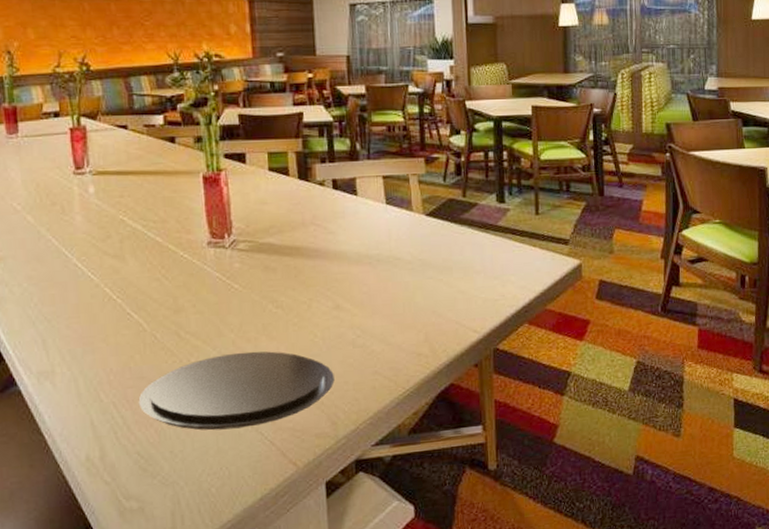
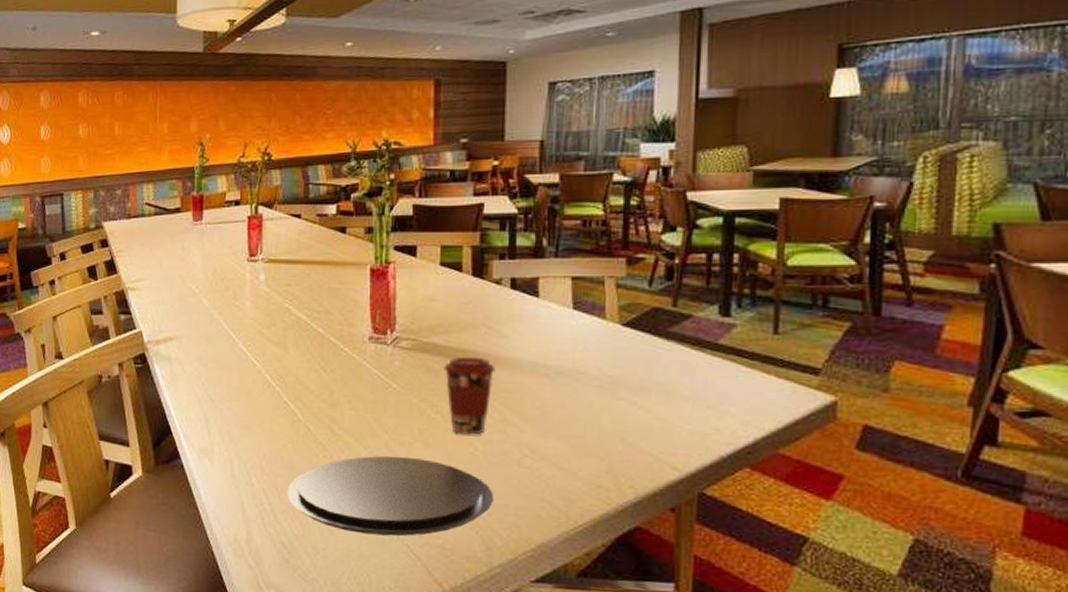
coffee cup: none [280,252,326,325] -> present [443,356,496,435]

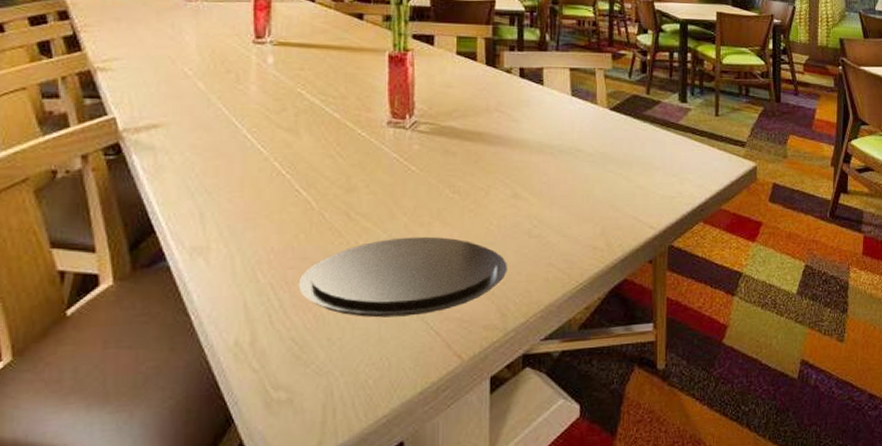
coffee cup: present [443,356,496,435] -> none [460,138,508,211]

